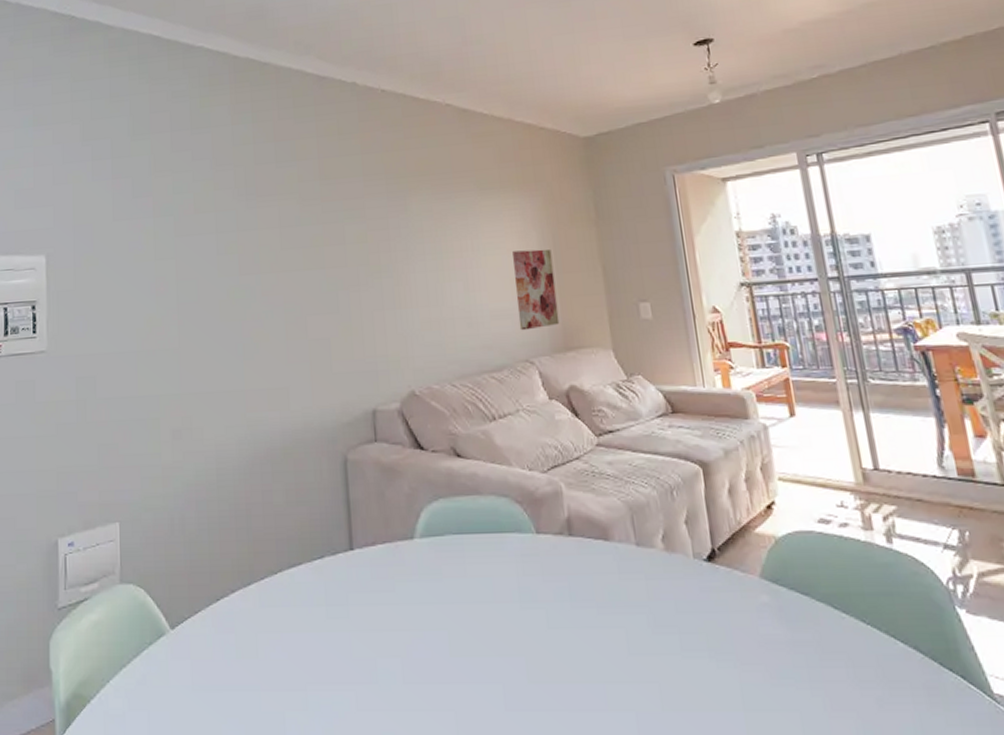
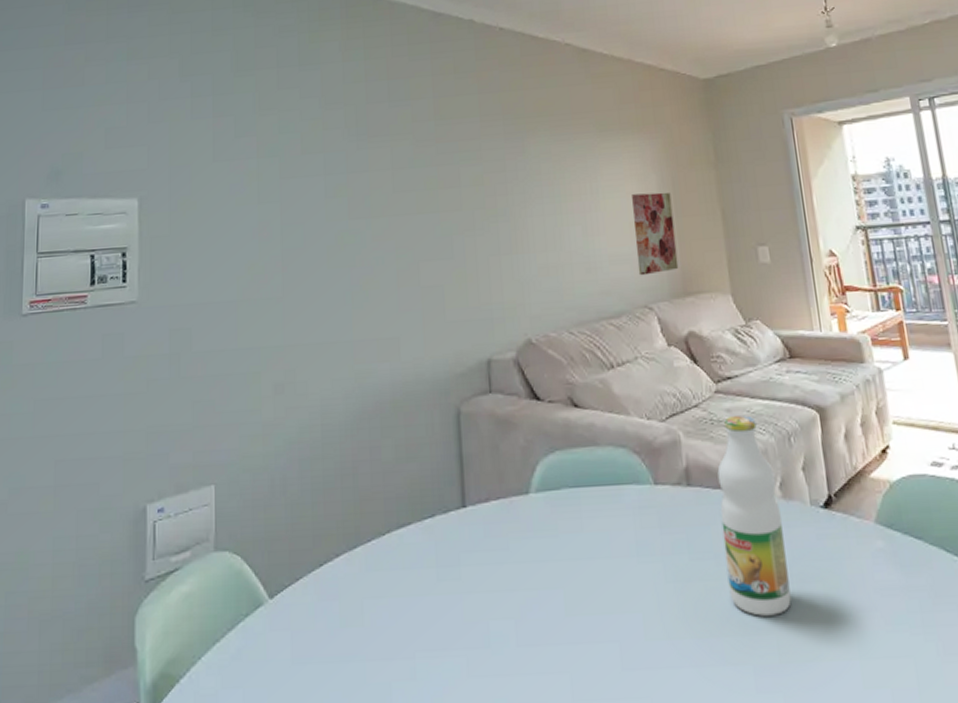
bottle: none [599,469,674,664] -> present [717,416,791,616]

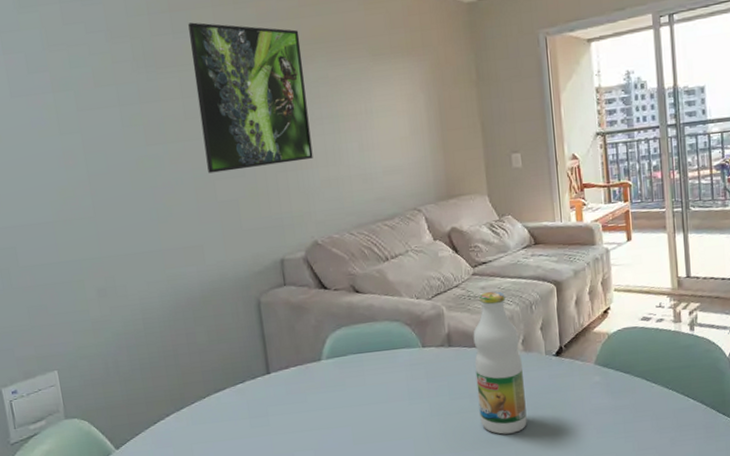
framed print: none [406,90,531,254] -> present [188,22,313,174]
wall art: present [632,192,679,276] -> none [402,109,443,183]

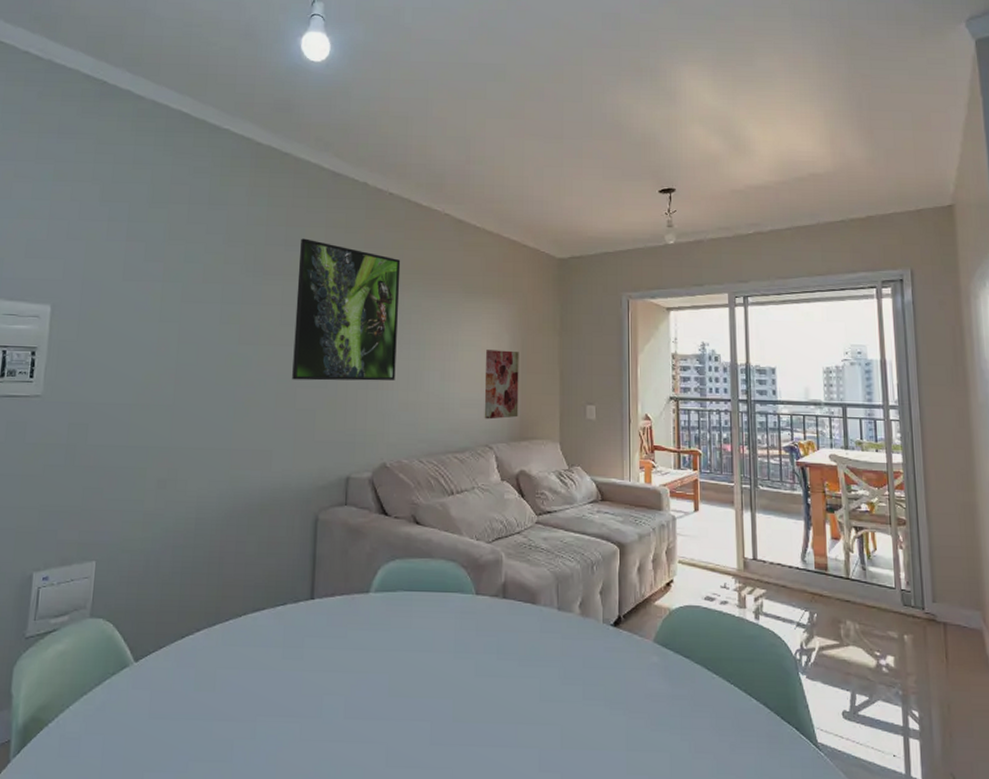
wall art: none [402,109,443,183] -> present [484,350,519,420]
bottle: present [473,291,527,435] -> none [527,544,577,710]

